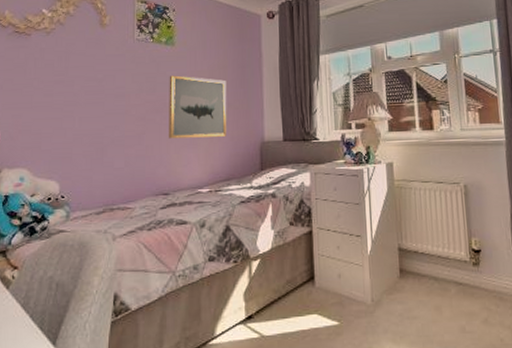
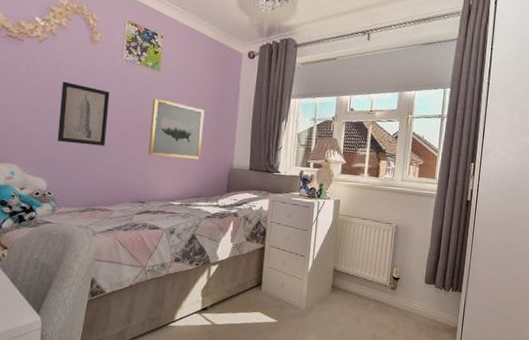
wall art: none [69,71,123,137] -> present [57,81,110,147]

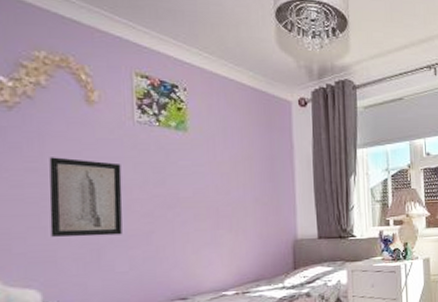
wall art: present [148,98,205,159] -> none [182,166,254,238]

